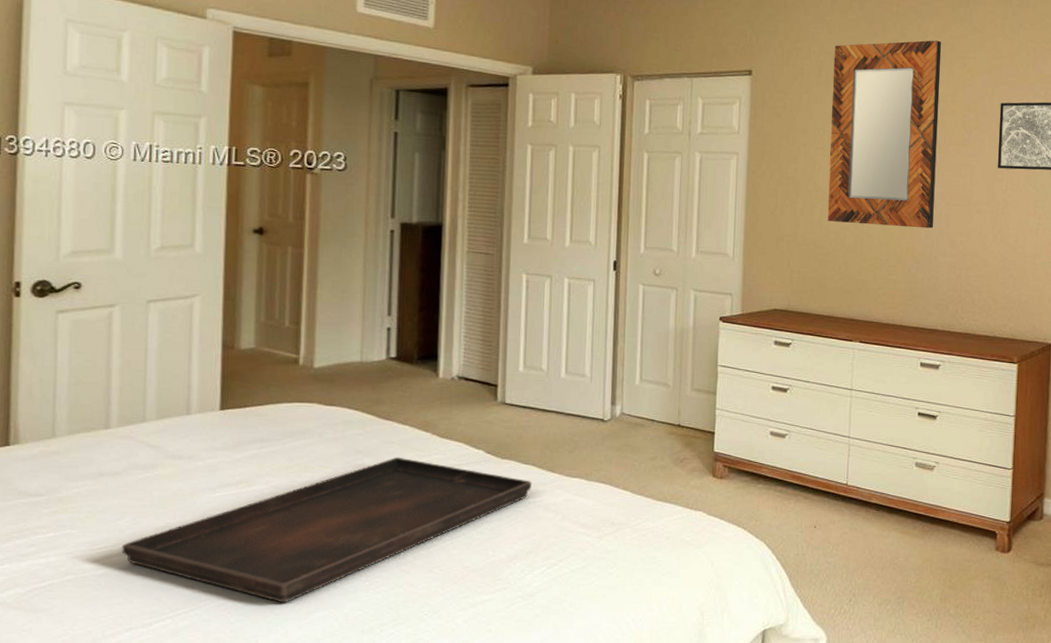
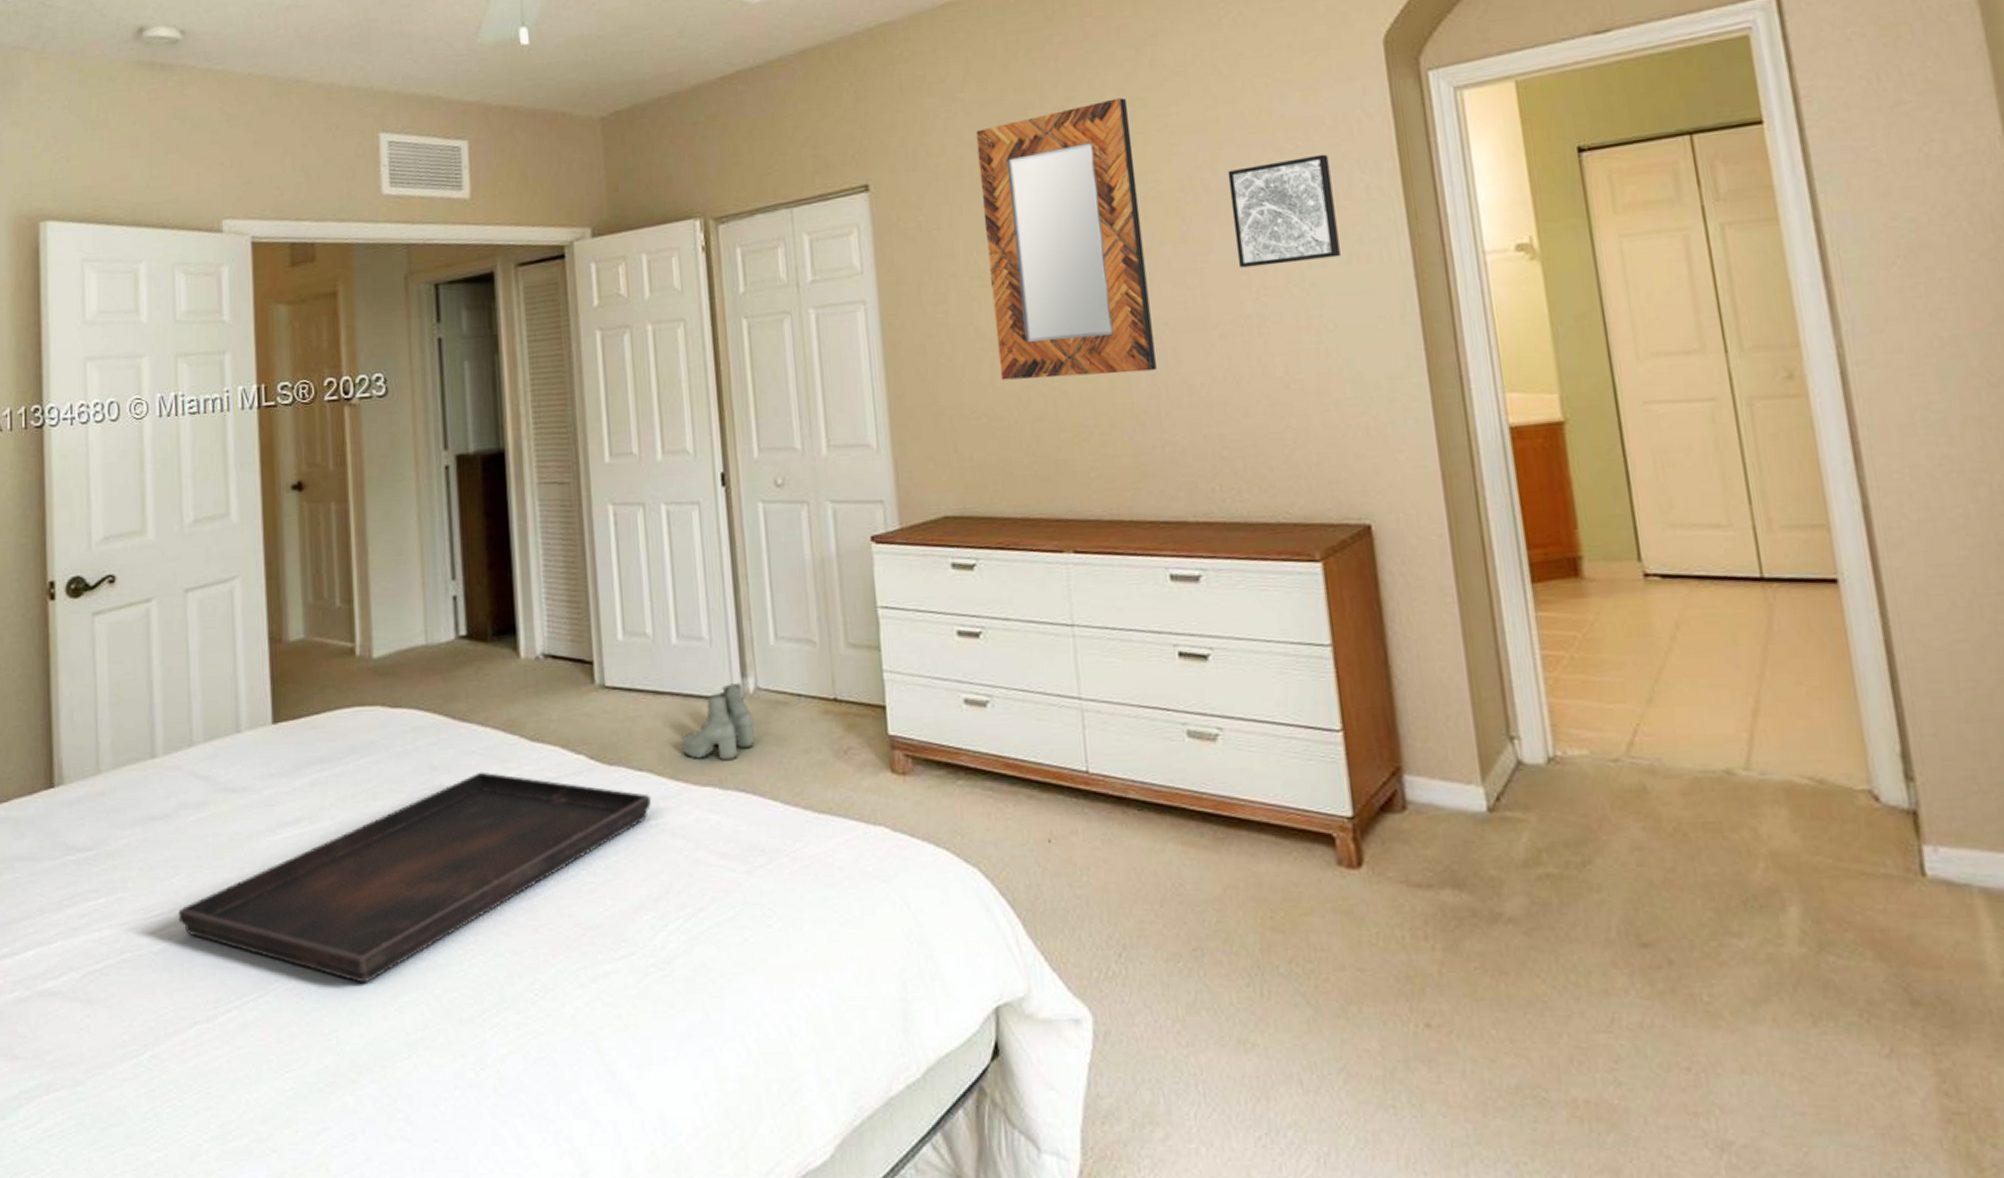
boots: none [559,409,617,461] -> present [681,683,755,761]

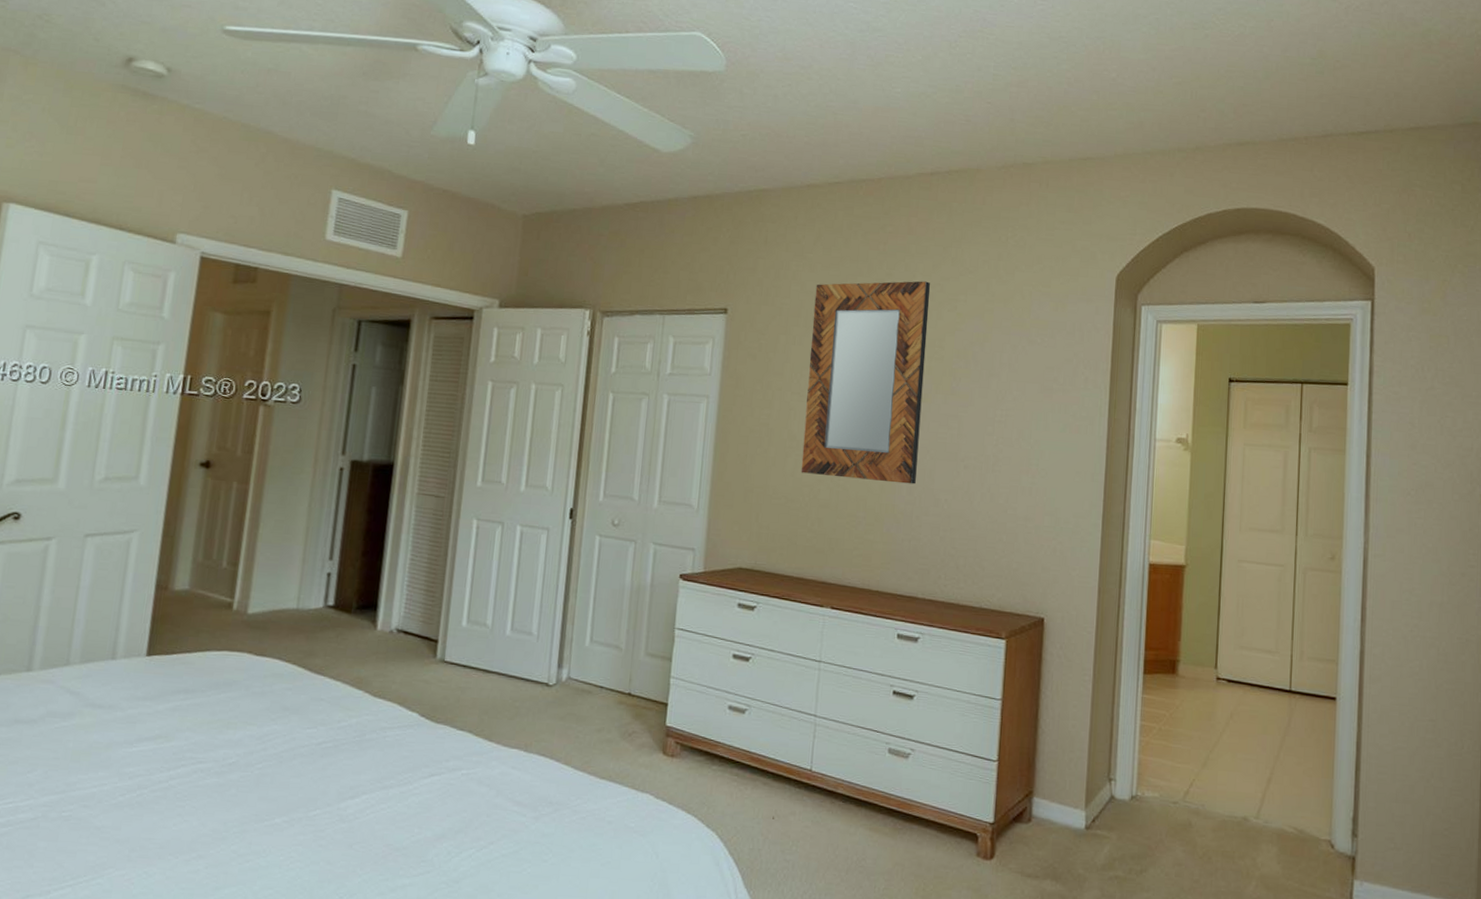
serving tray: present [178,771,652,984] -> none [28,716,467,876]
boots: present [681,683,755,761] -> none [498,671,562,731]
wall art: present [1227,154,1341,268] -> none [988,349,1064,425]

